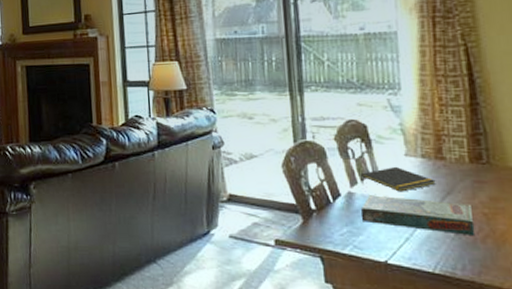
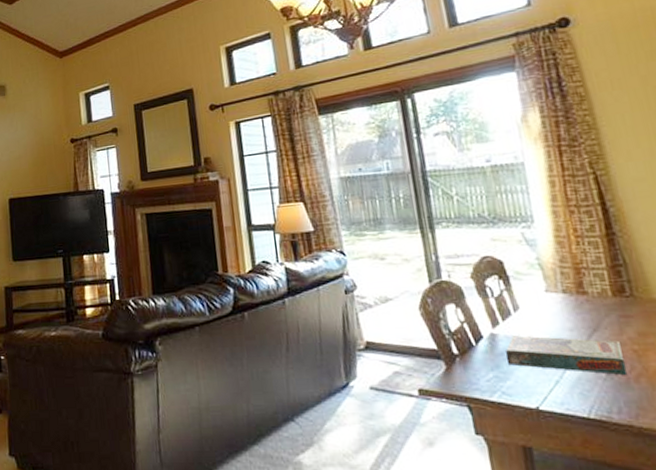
notepad: present [361,166,436,192] -> none [502,303,581,331]

